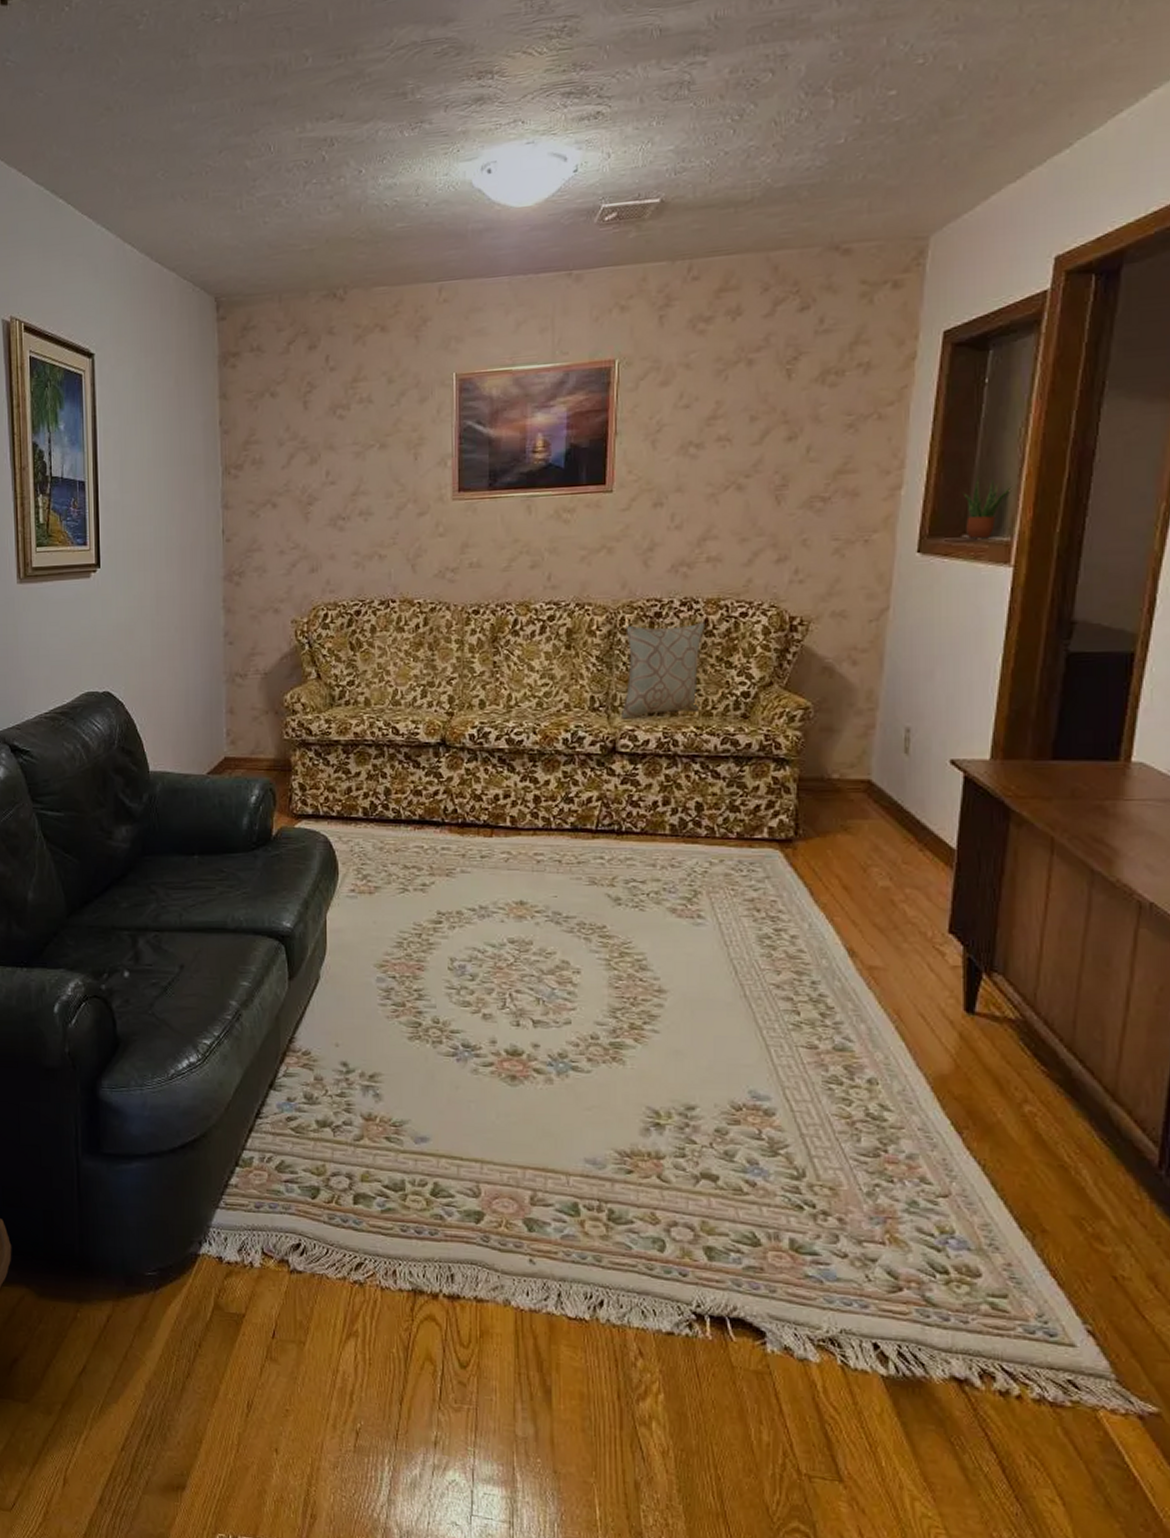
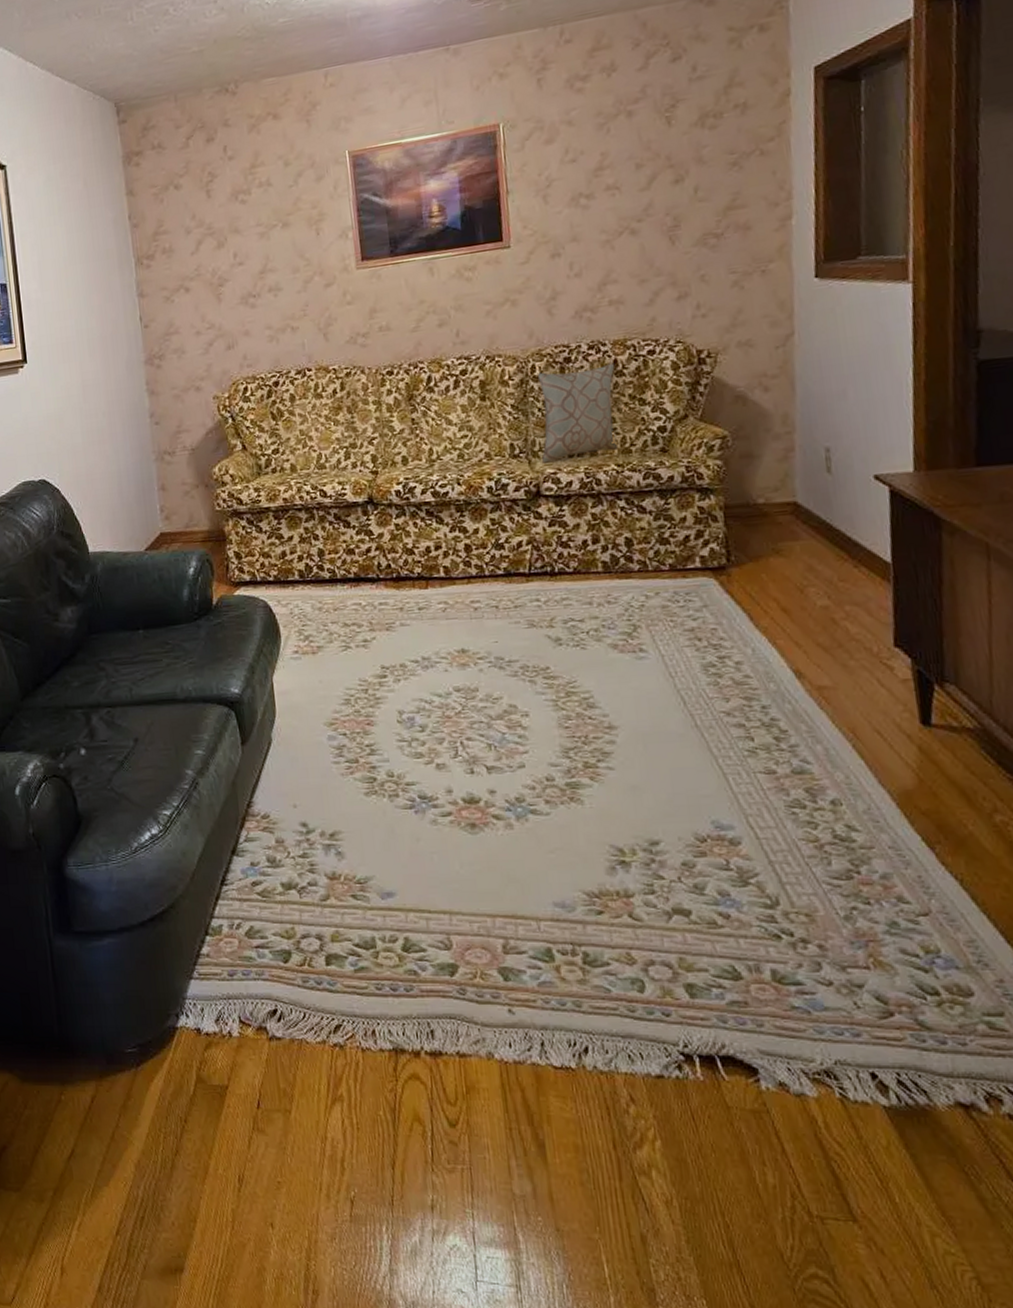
potted plant: present [961,475,1012,540] -> none [851,199,901,260]

